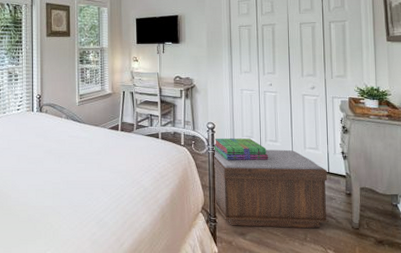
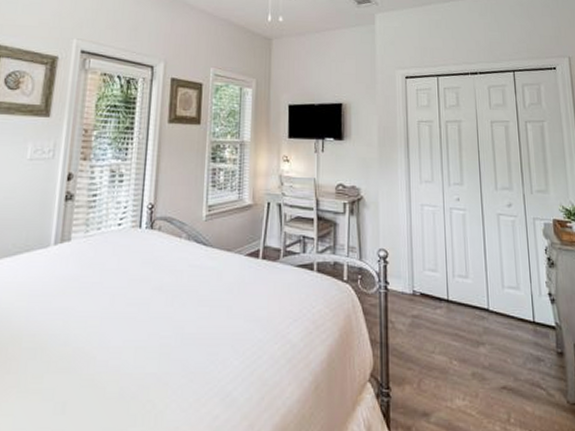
stack of books: present [213,138,269,160] -> none [385,272,458,304]
bench: present [213,149,329,229] -> none [385,287,537,405]

